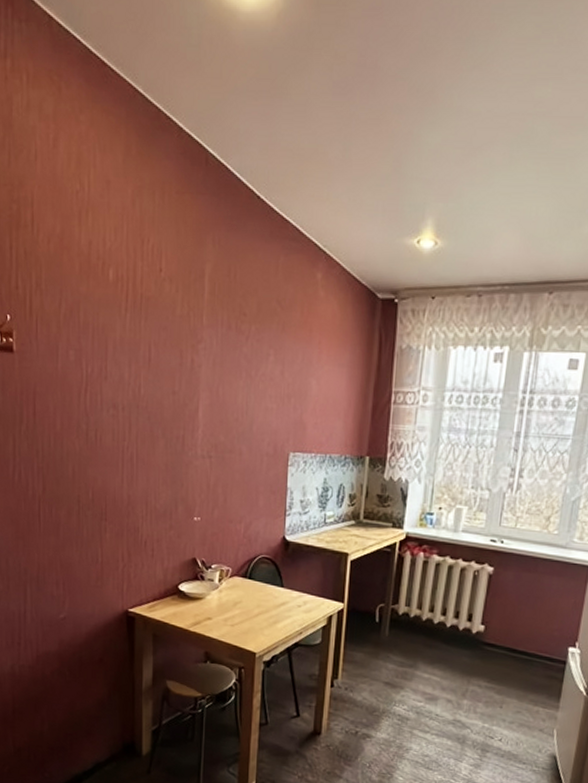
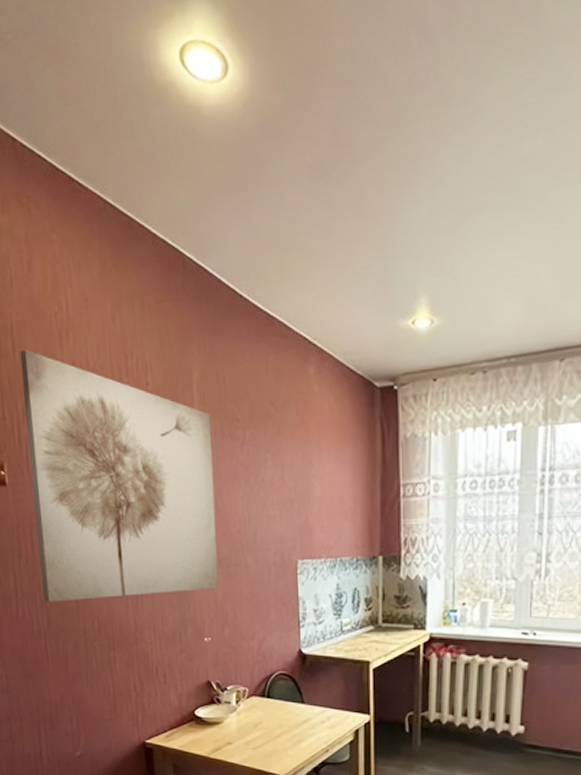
wall art: none [38,222,219,472] -> present [19,349,219,602]

